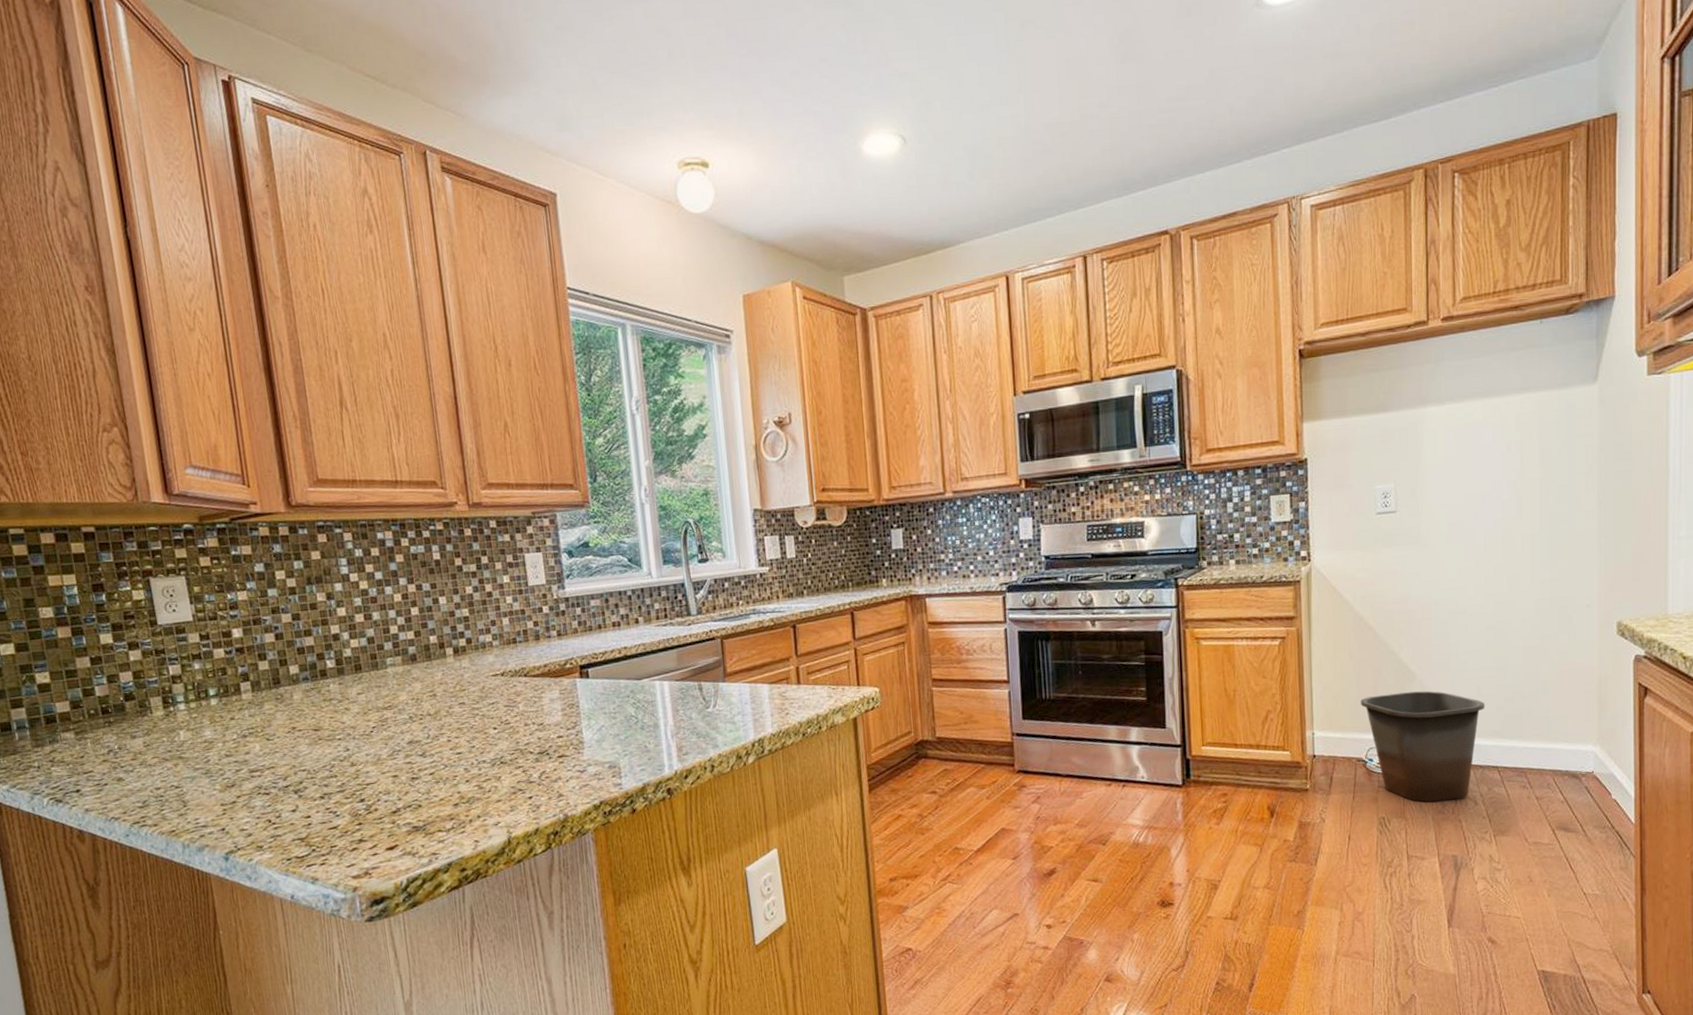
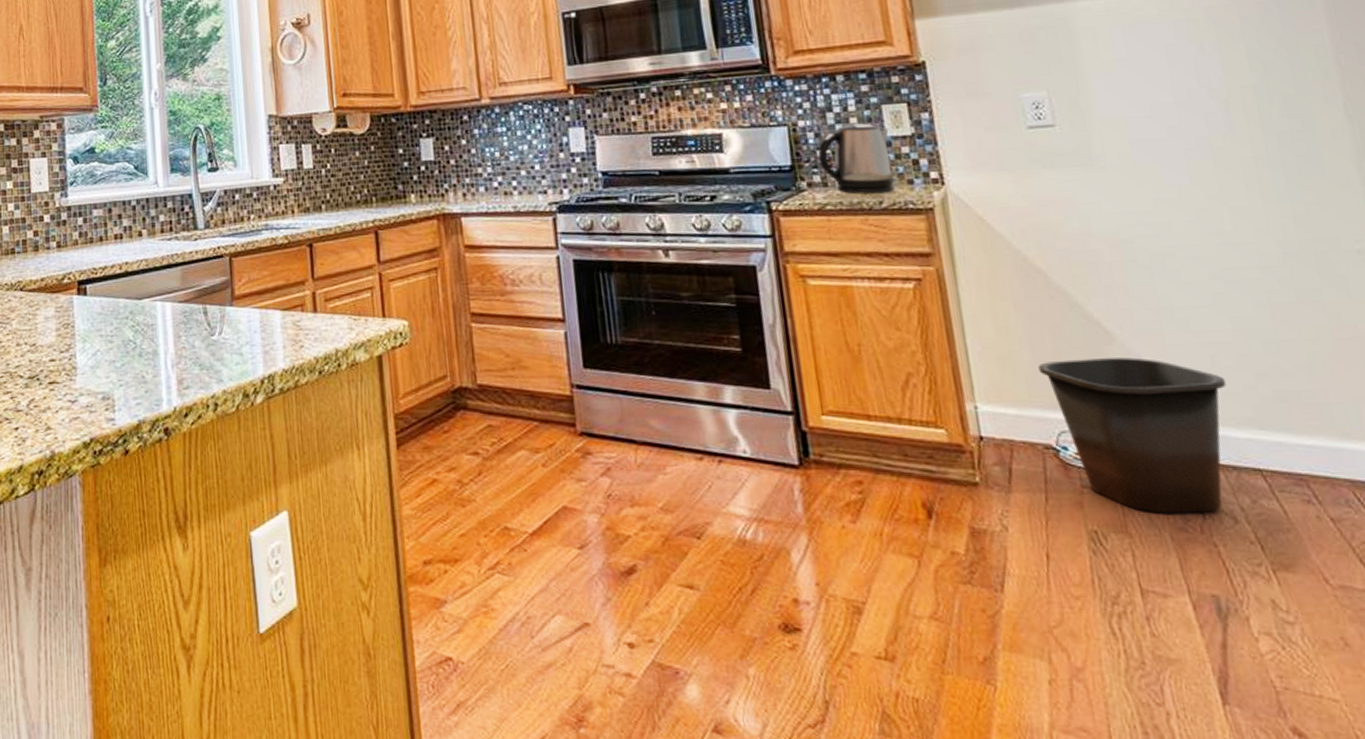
kettle: none [1217,511,1274,571] -> present [818,123,895,195]

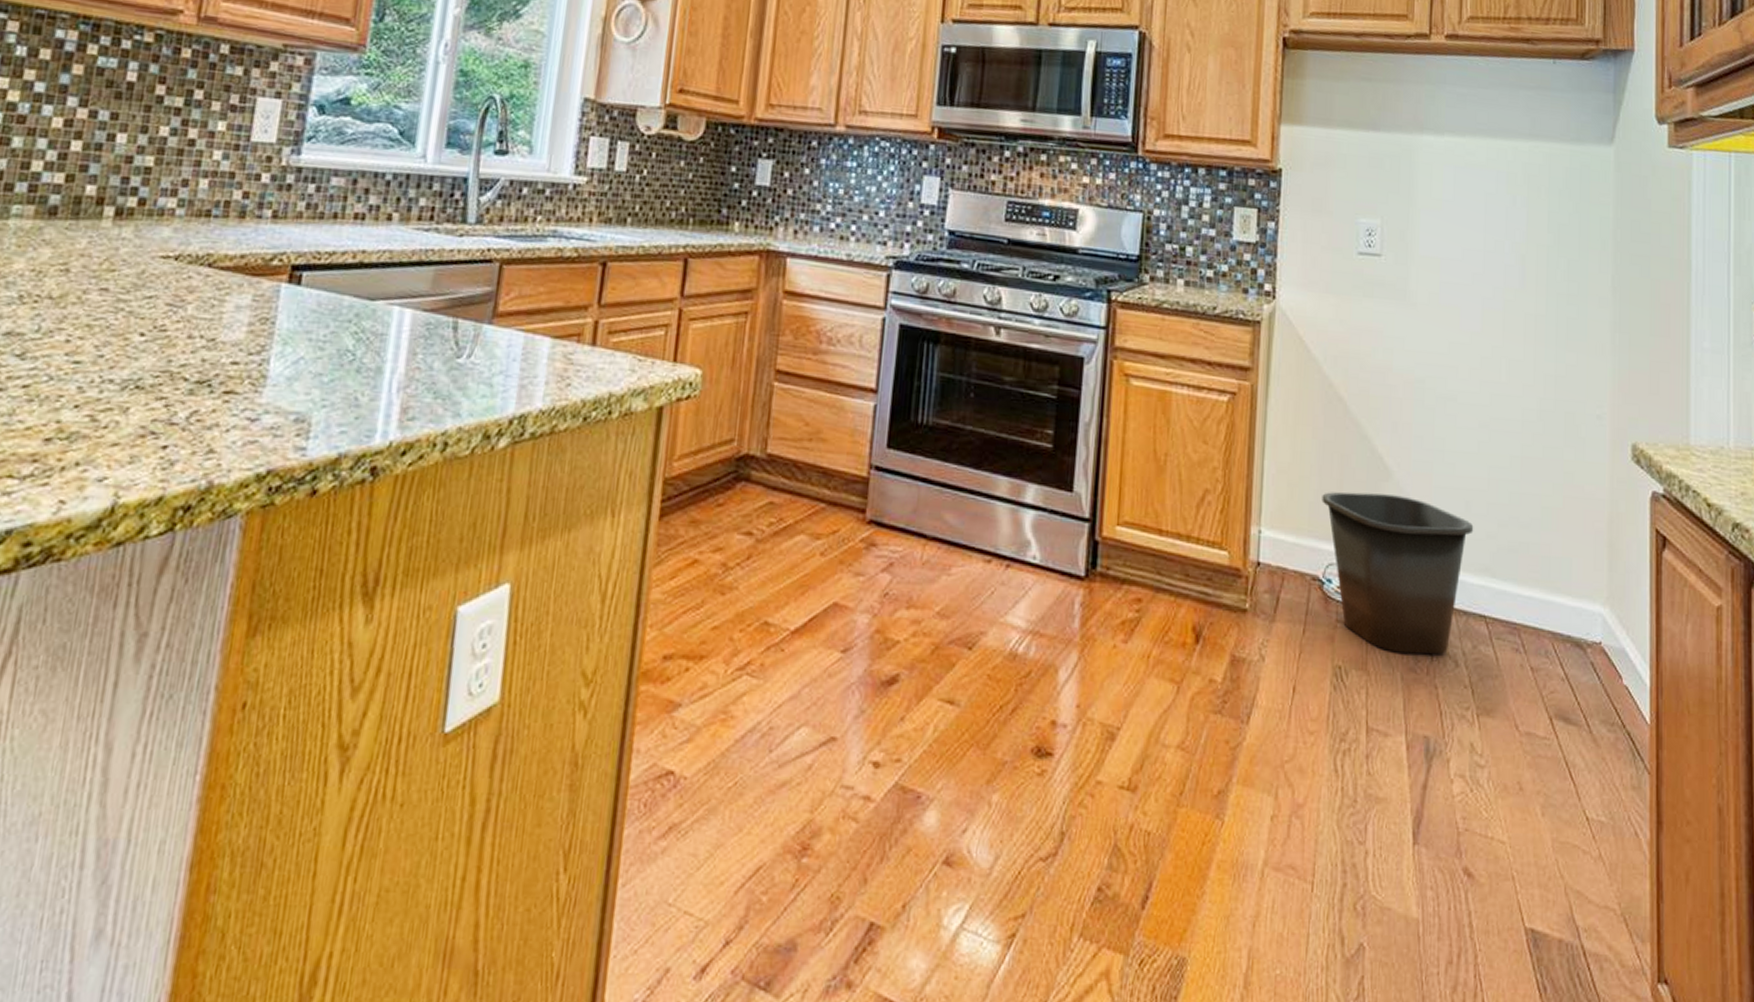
kettle: present [818,123,895,195] -> none [1165,221,1236,300]

